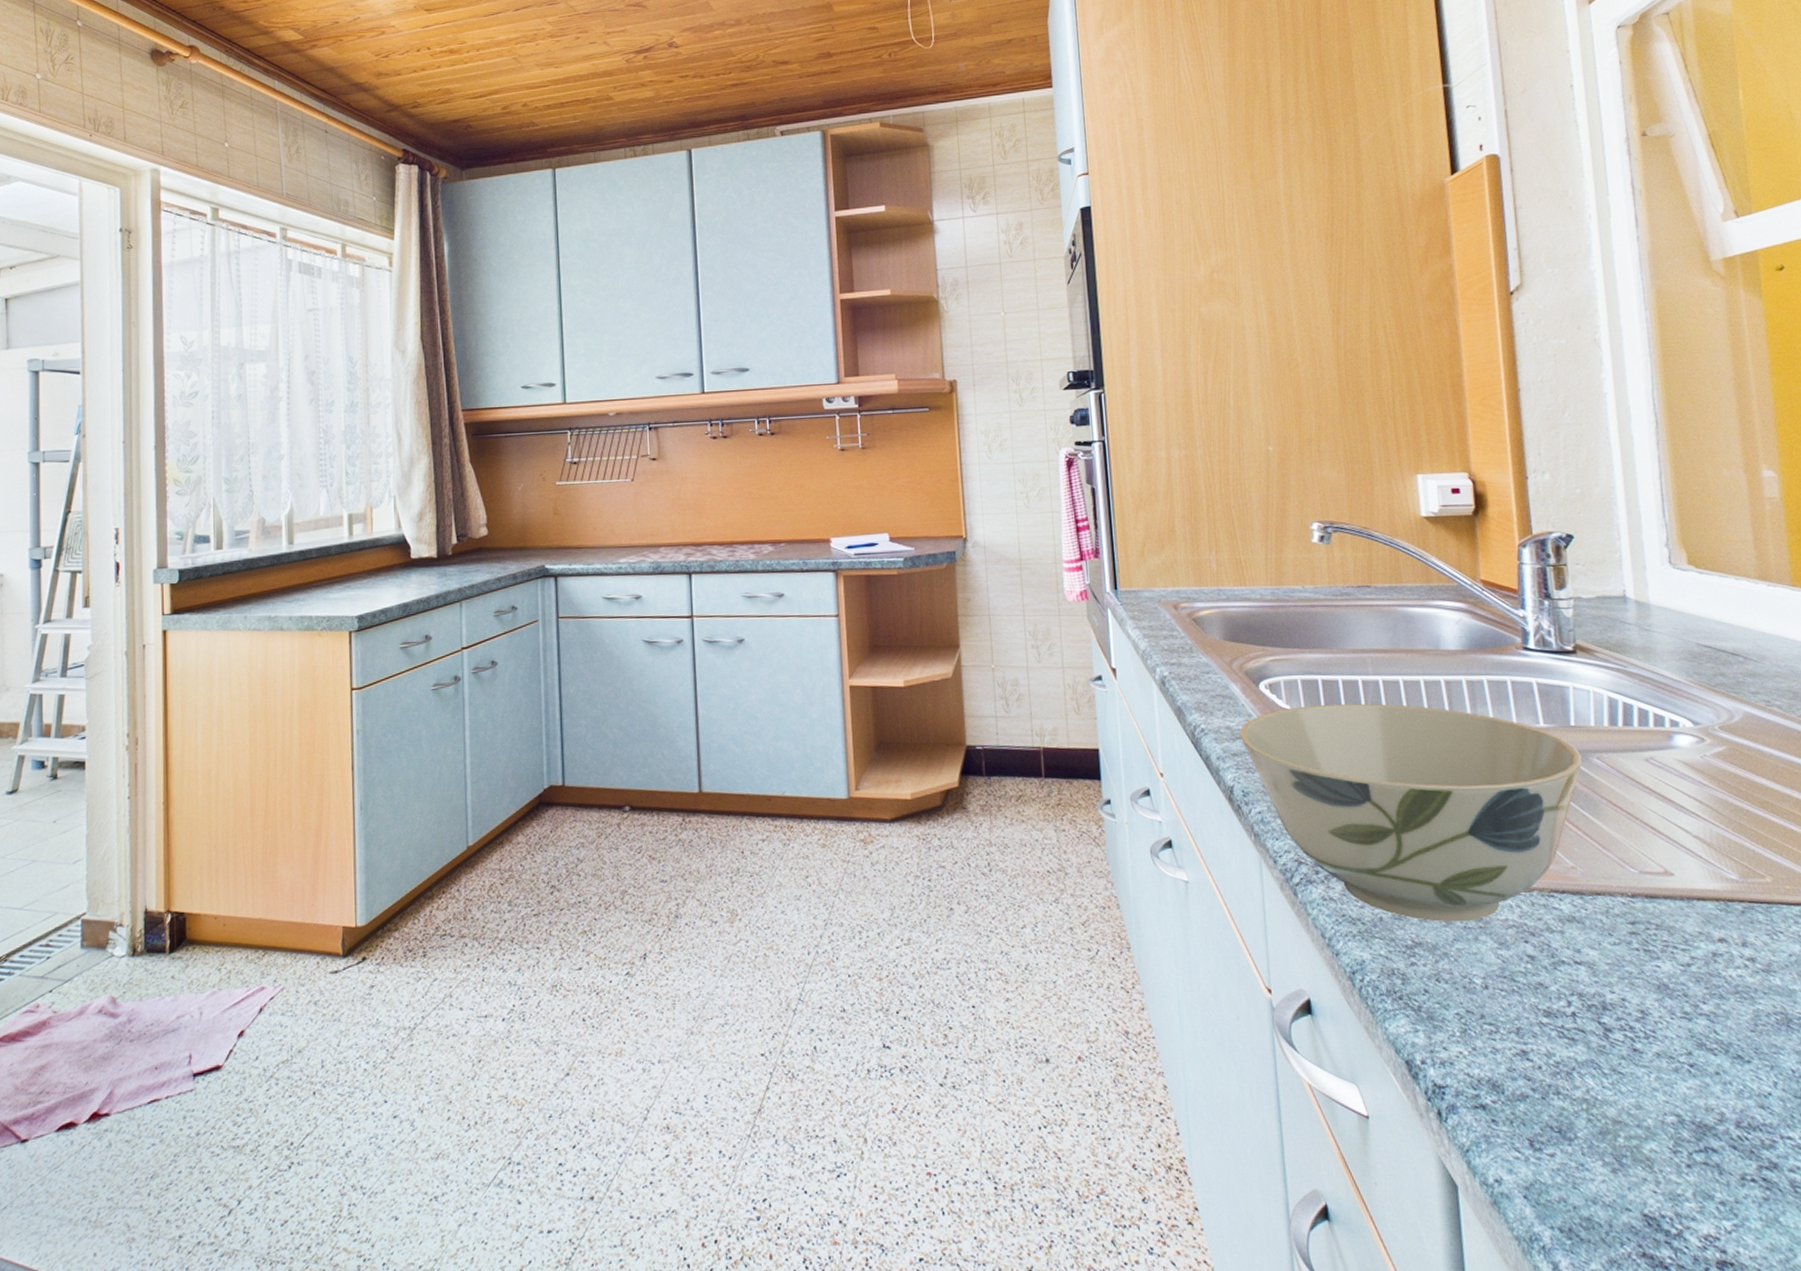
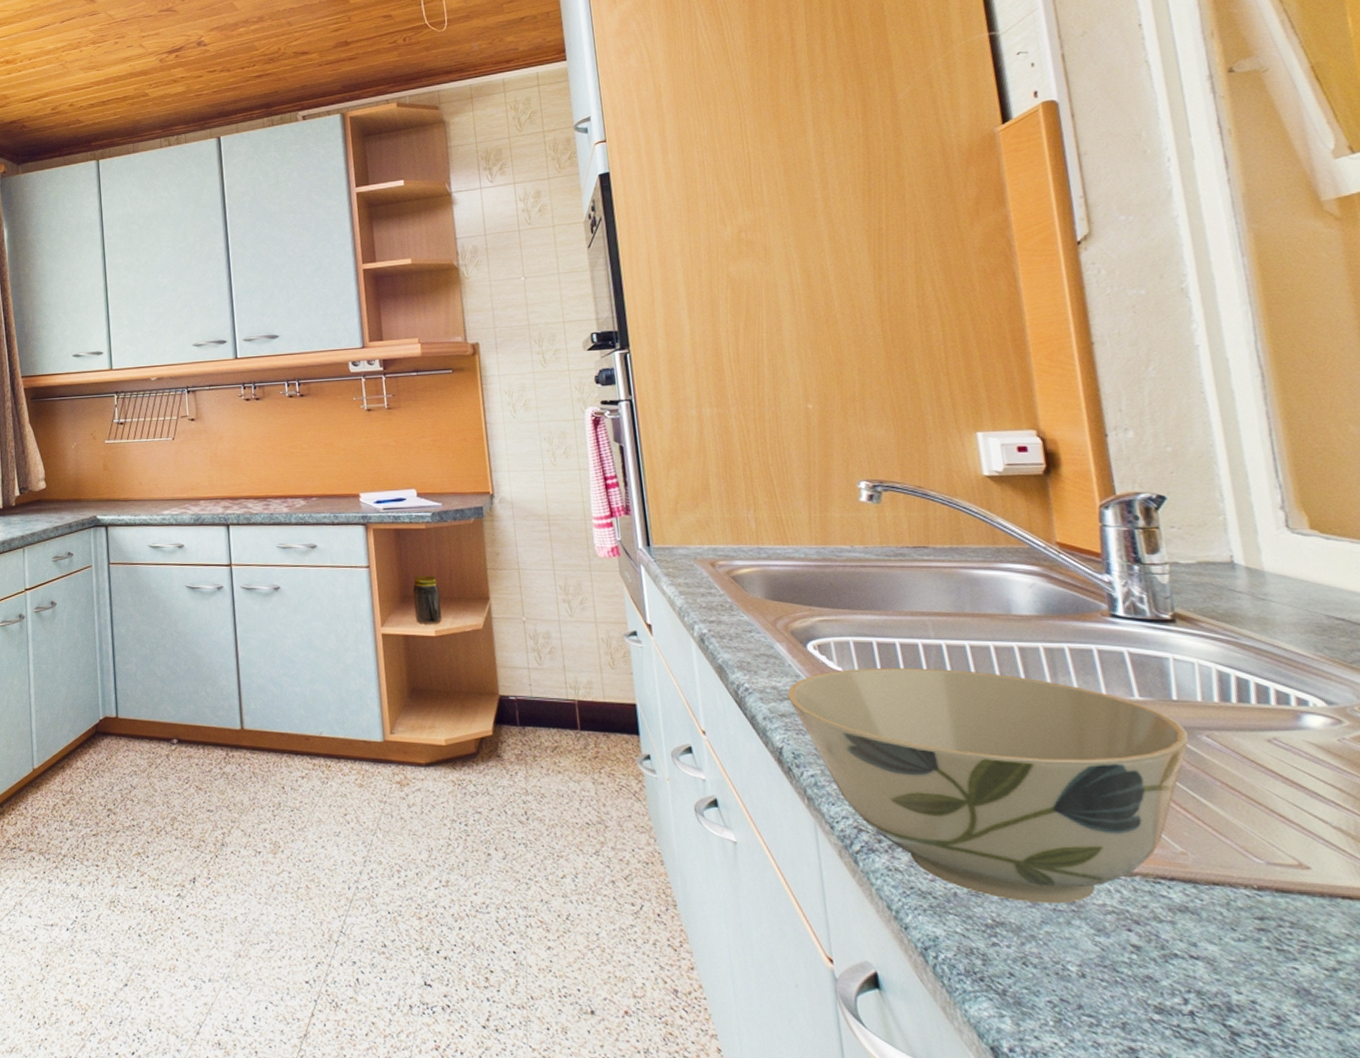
jar: none [882,623,912,675] -> present [412,575,442,624]

